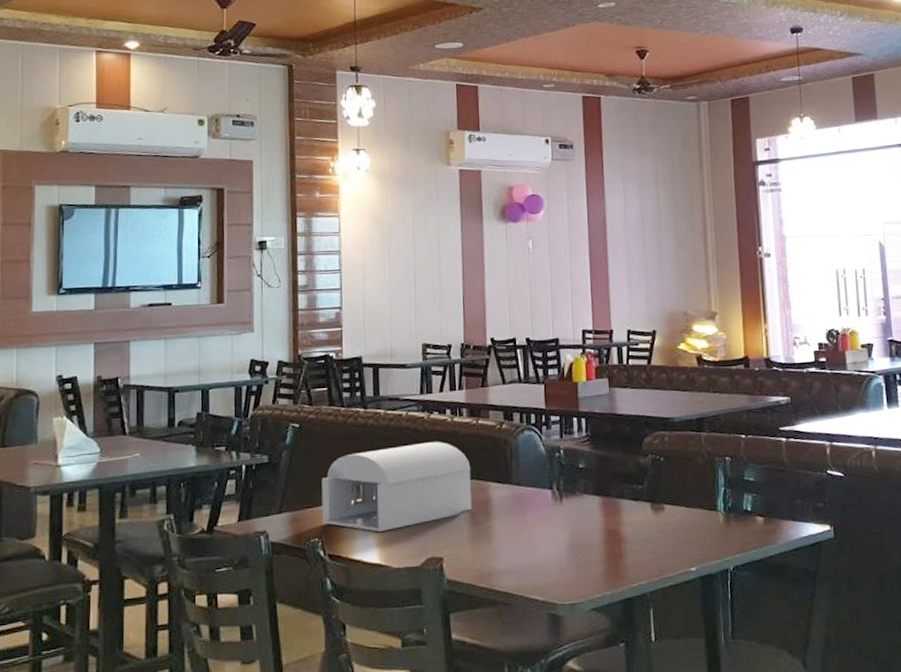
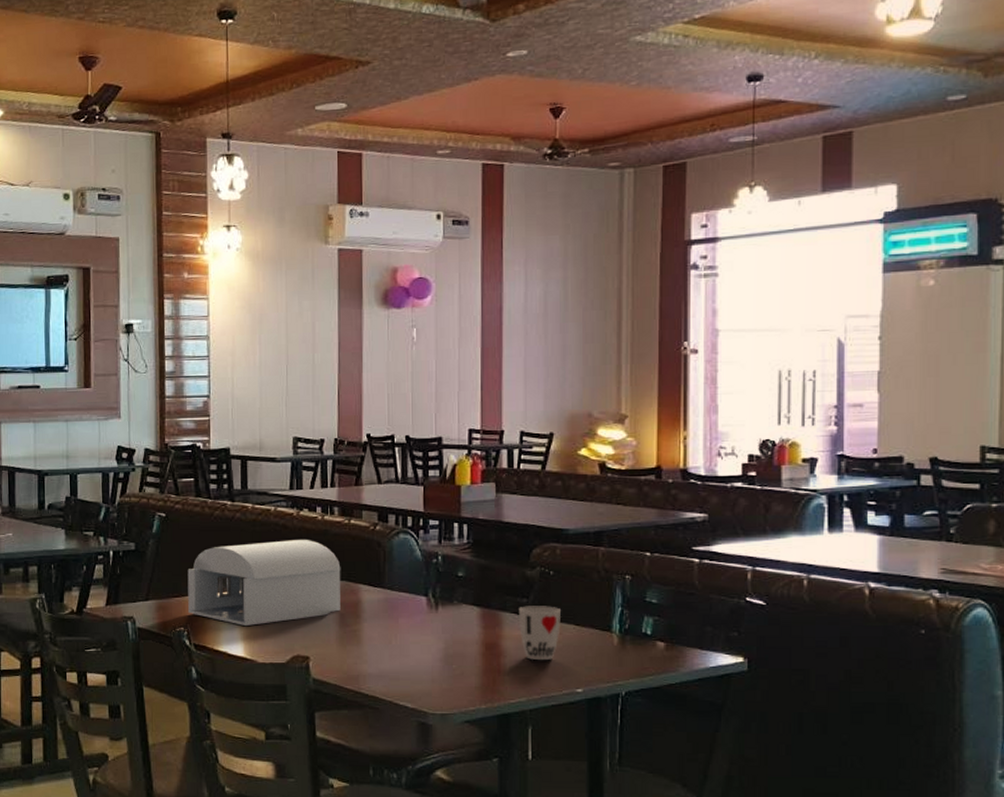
cup: none [635,490,673,544] -> present [519,606,561,661]

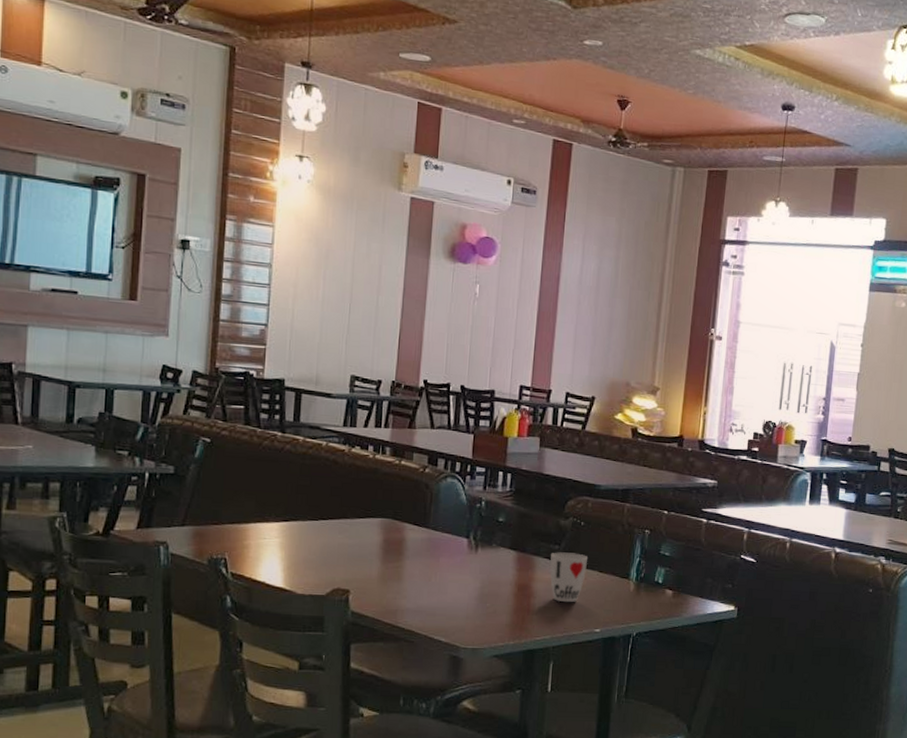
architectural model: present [187,540,341,626] -> none [227,475,388,557]

